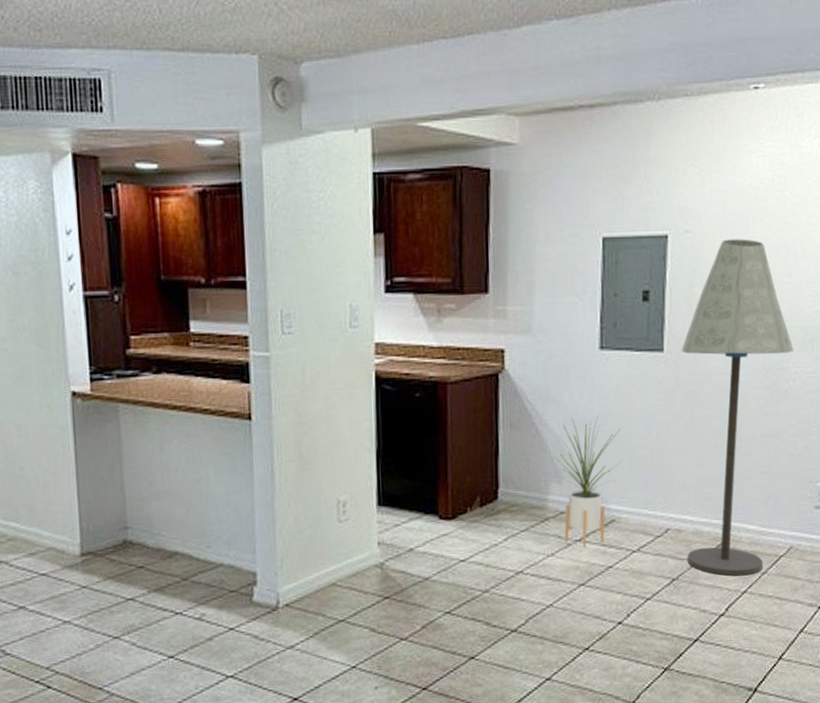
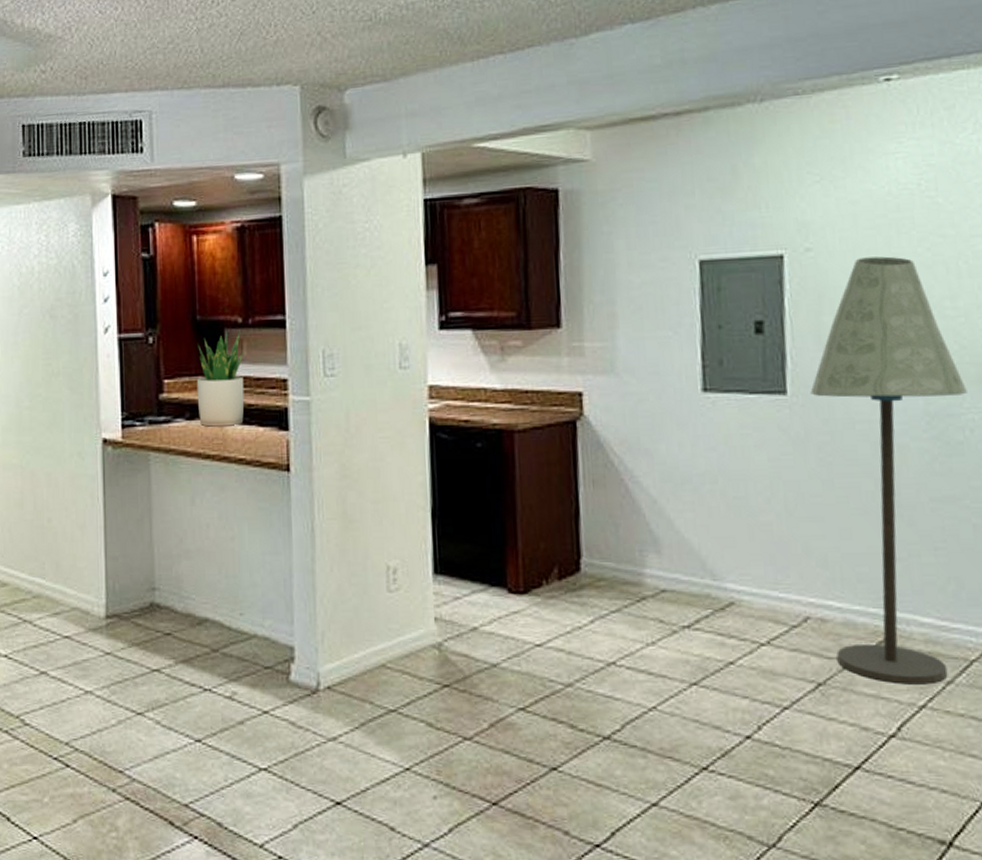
planter: none [162,291,209,380] -> present [196,331,245,427]
house plant: present [553,416,622,547] -> none [649,472,740,636]

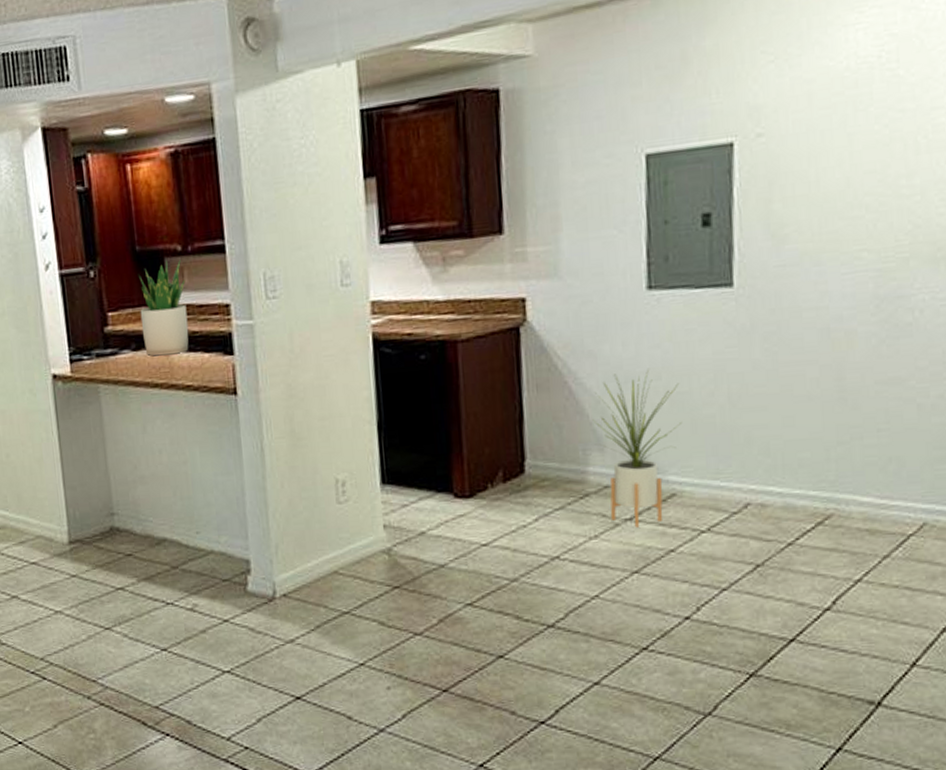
house plant: none [649,472,740,636] -> present [592,369,683,528]
floor lamp: present [810,256,967,685] -> none [757,136,919,561]

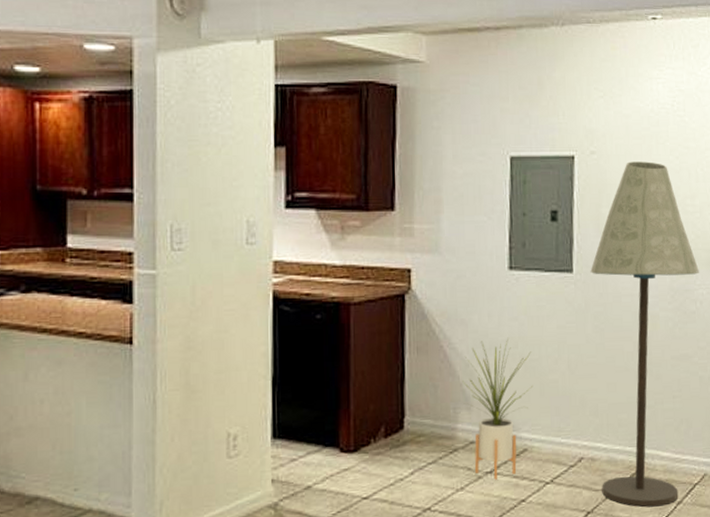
planter: present [139,260,189,357] -> none [34,203,88,300]
floor lamp: none [757,136,919,561] -> present [590,161,699,507]

